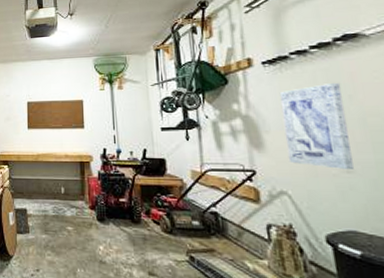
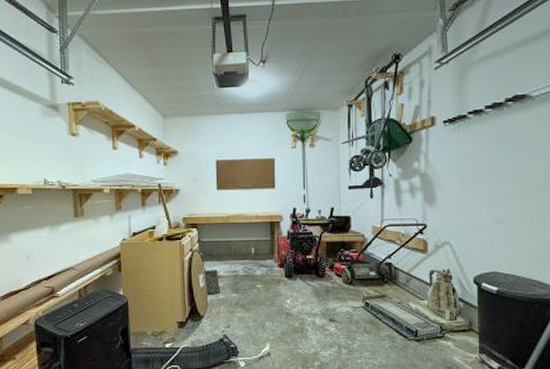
wall art: present [279,82,354,171] -> none [454,141,505,221]

